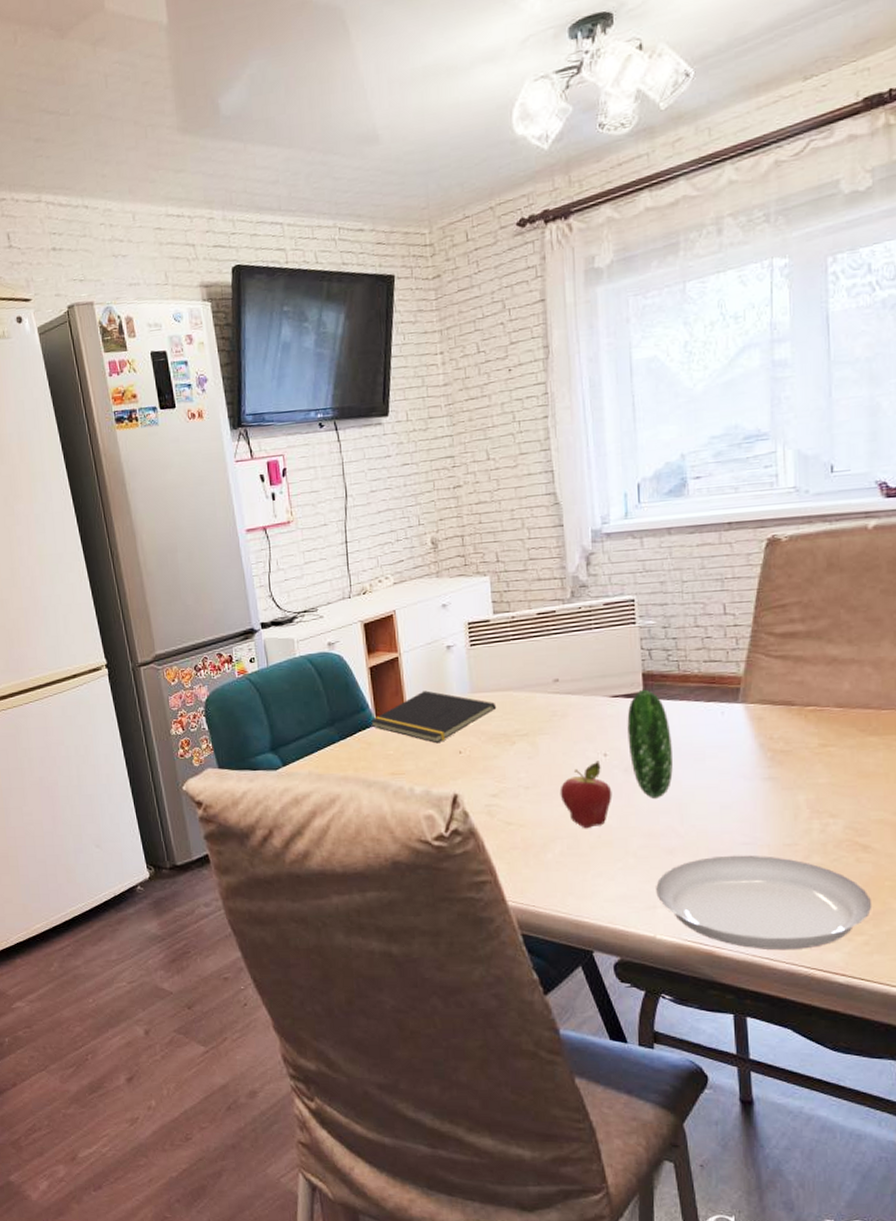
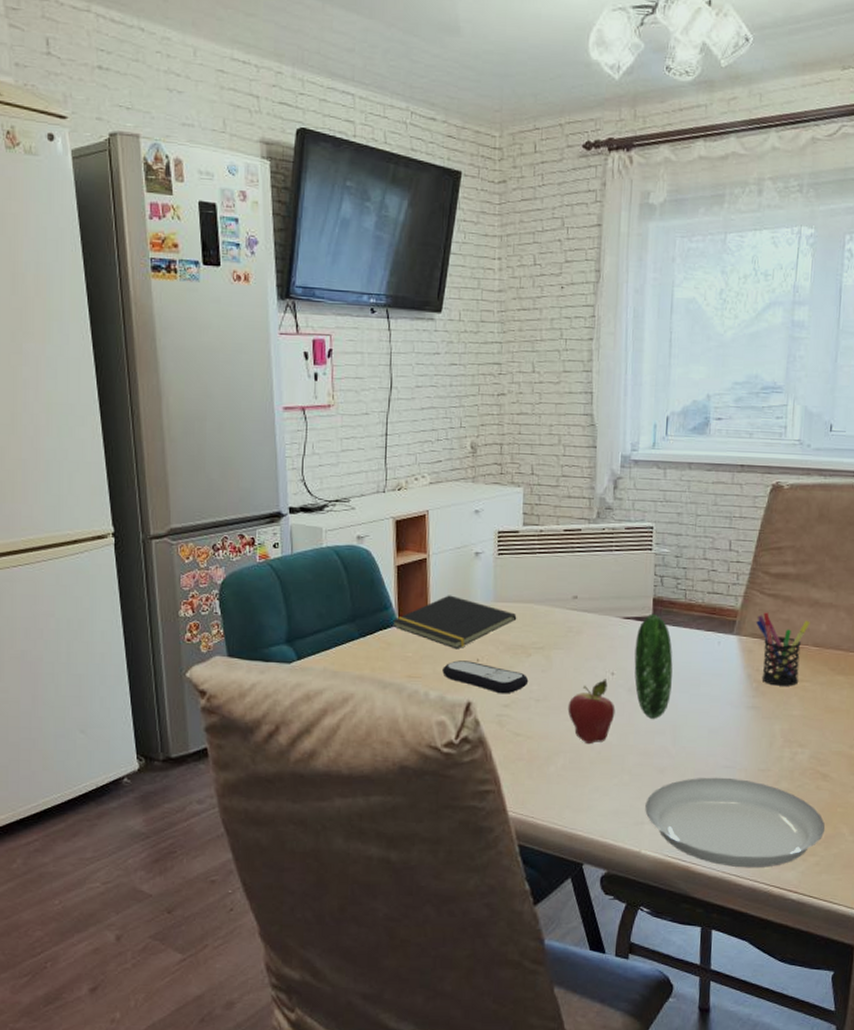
remote control: none [425,754,516,784] -> present [442,660,529,694]
pen holder: none [764,676,829,753] -> present [756,612,810,686]

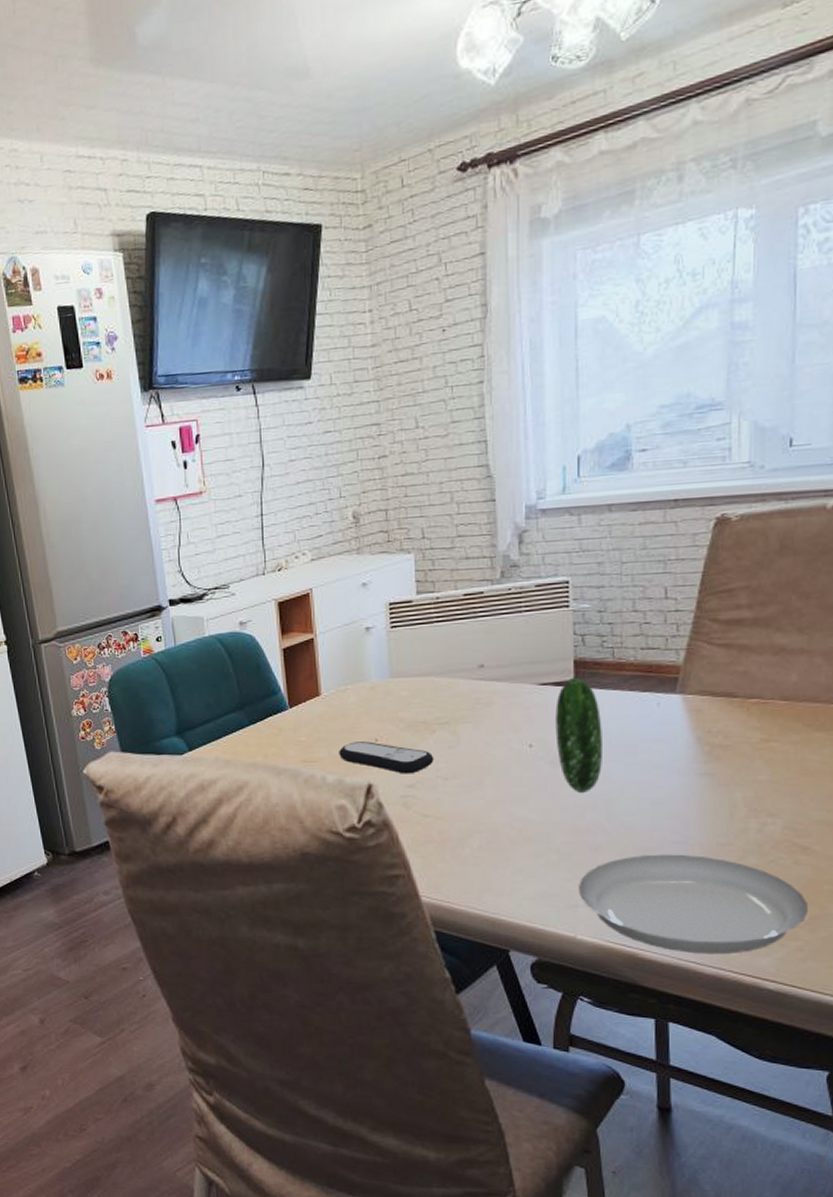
notepad: present [392,595,517,650] -> none [282,674,417,731]
fruit: present [567,679,616,743] -> none [480,752,536,822]
pen holder: present [756,612,810,686] -> none [704,665,775,748]

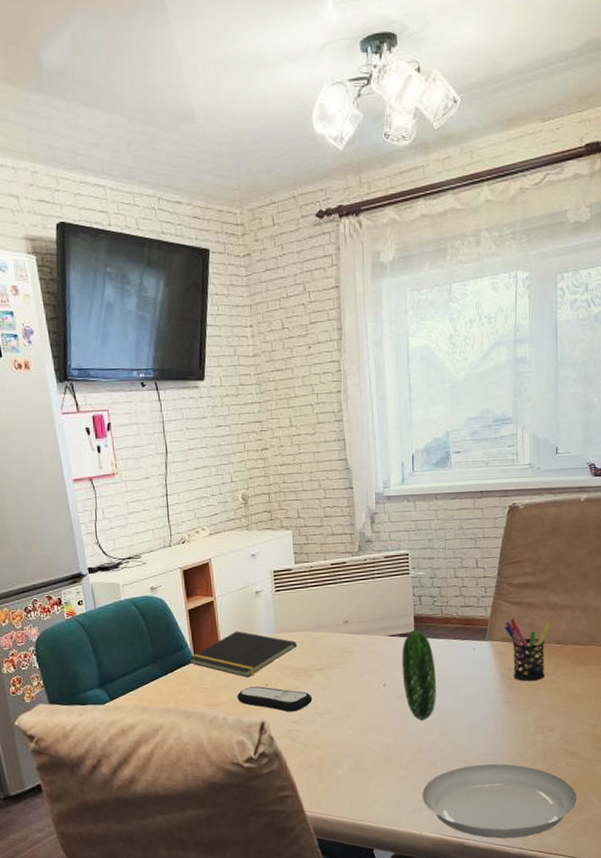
notepad: none [282,674,417,731] -> present [189,631,297,678]
pen holder: none [704,665,775,748] -> present [505,618,551,681]

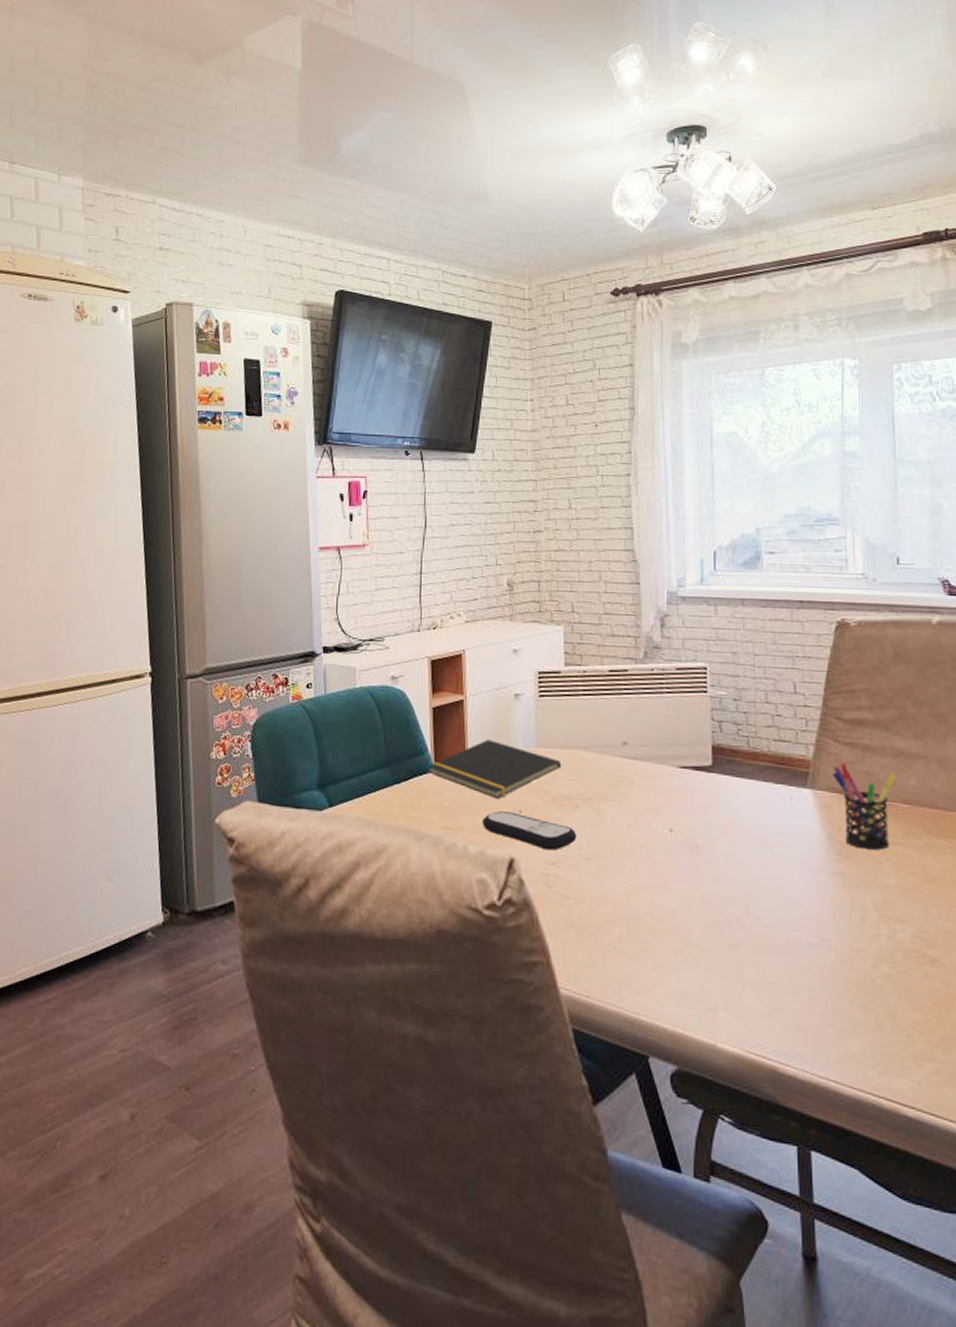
plate: present [402,629,577,839] -> none [695,762,942,1073]

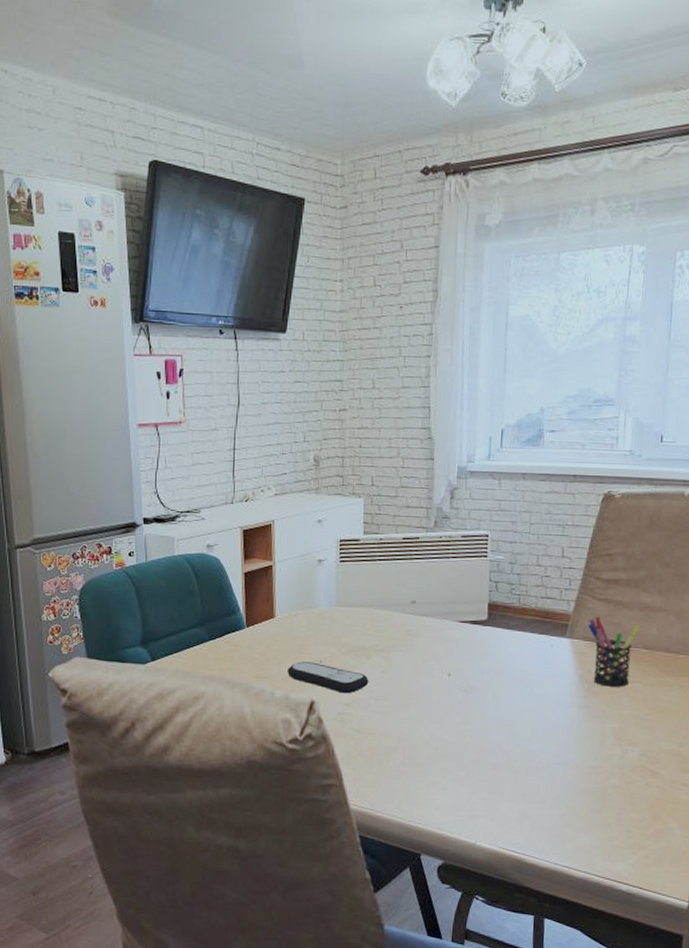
notepad: present [428,739,562,799] -> none [240,600,358,652]

